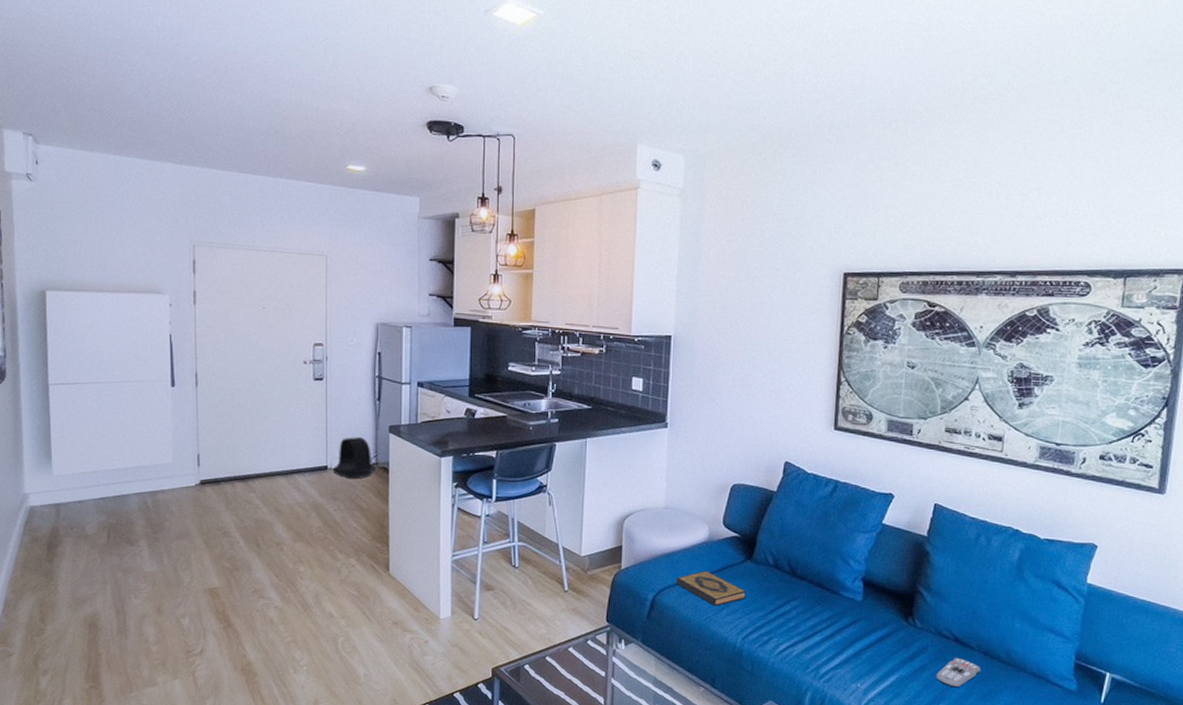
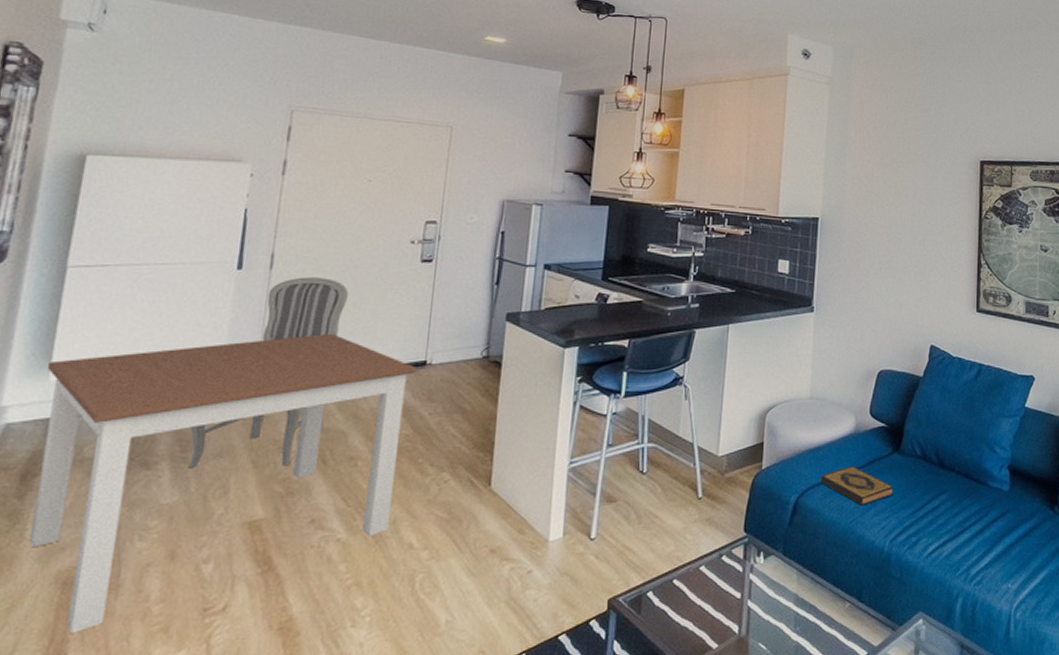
dining table: none [49,441,320,661] -> present [29,333,416,633]
dining chair: none [156,393,260,548] -> present [186,277,349,469]
backpack: present [332,437,376,479] -> none [432,326,487,376]

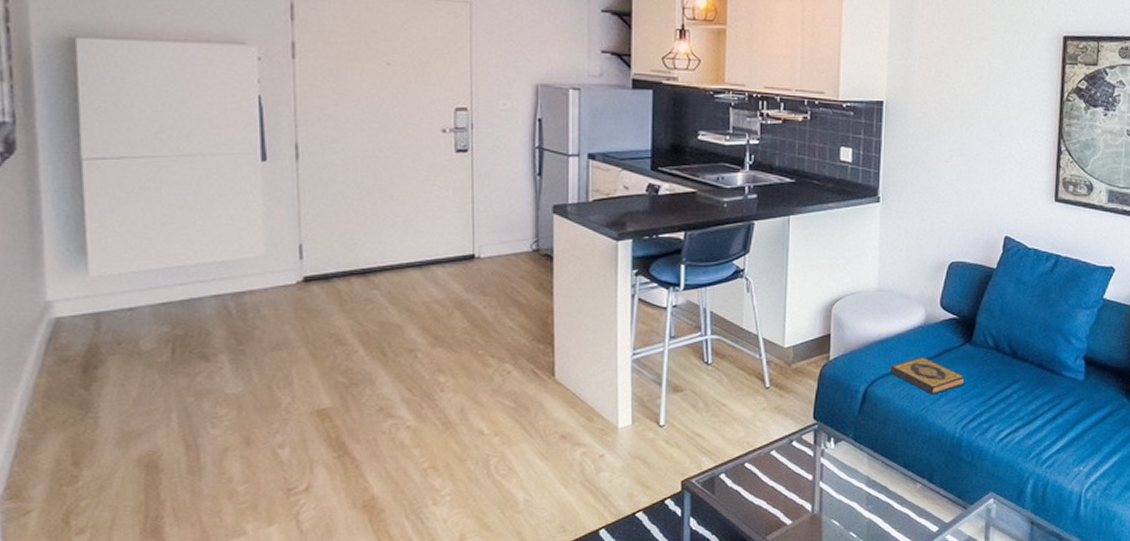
dining table: present [29,333,416,633] -> none [83,226,464,510]
dining chair: present [186,277,349,469] -> none [242,168,384,361]

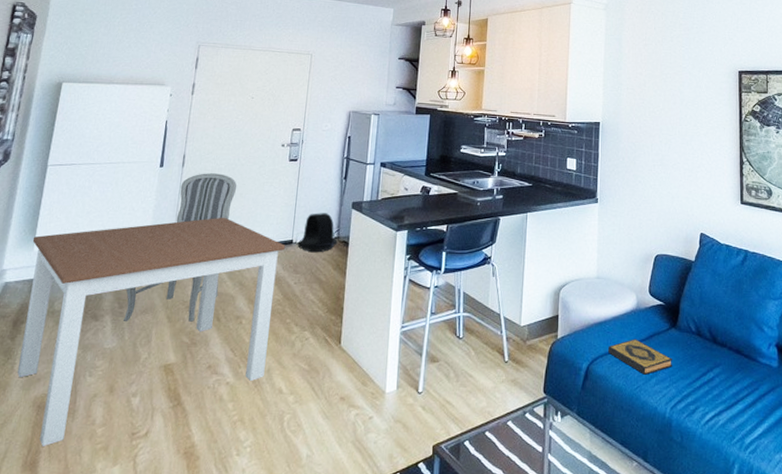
dining table: none [83,226,464,510] -> present [17,217,285,446]
dining chair: none [242,168,384,361] -> present [122,173,237,322]
backpack: none [481,219,537,270] -> present [297,213,338,253]

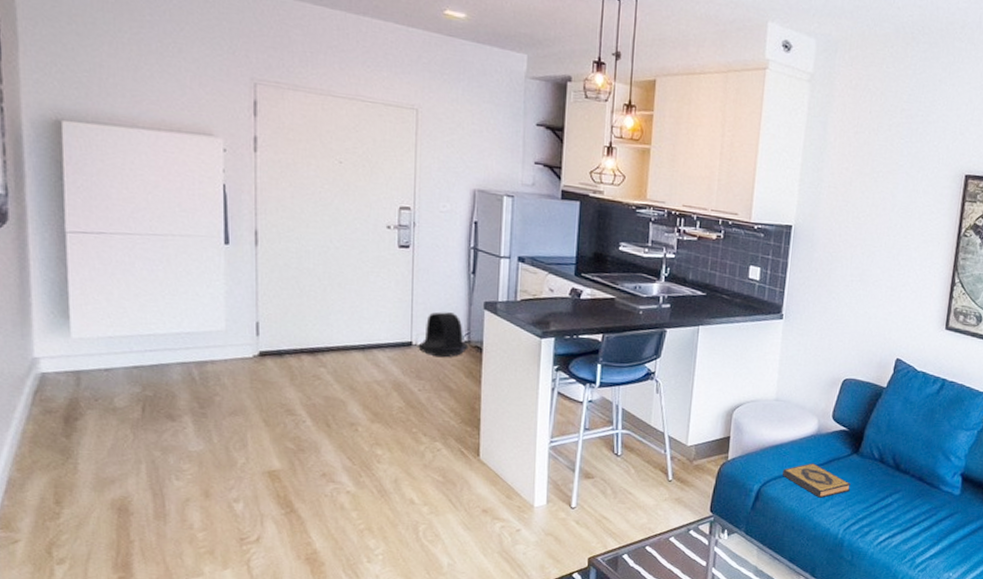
dining table: present [17,217,285,446] -> none [66,310,403,549]
dining chair: present [122,173,237,322] -> none [204,255,333,427]

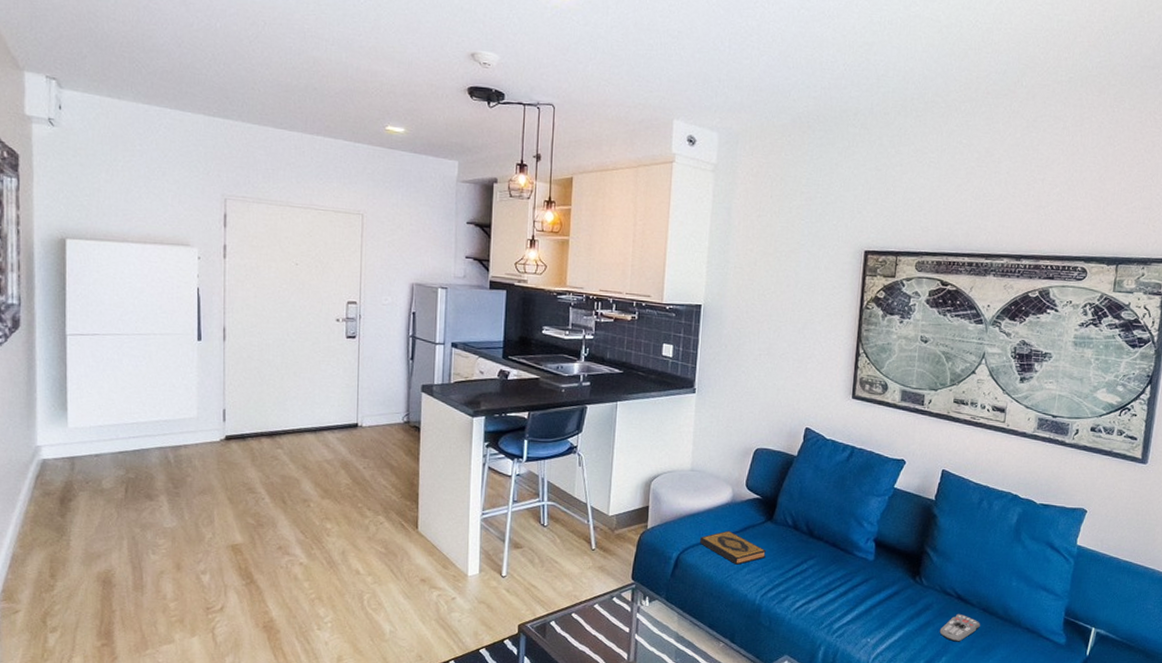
backpack: present [418,312,469,358] -> none [363,395,408,437]

